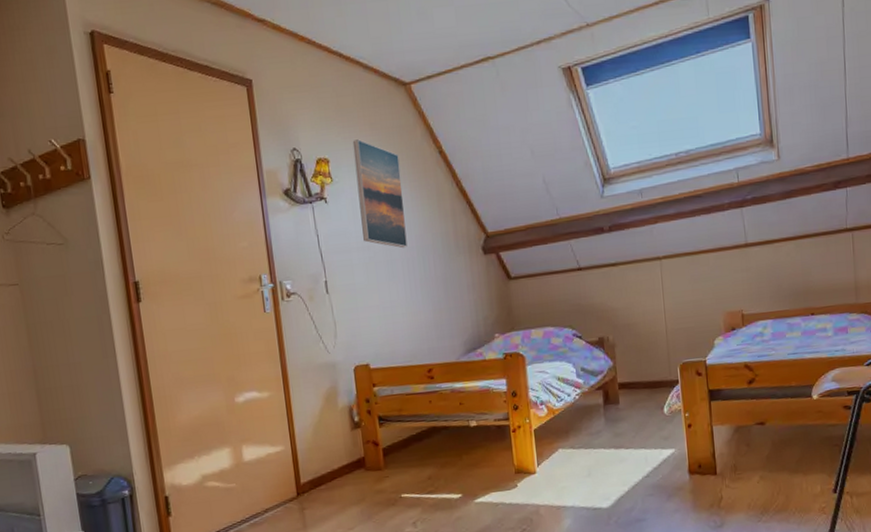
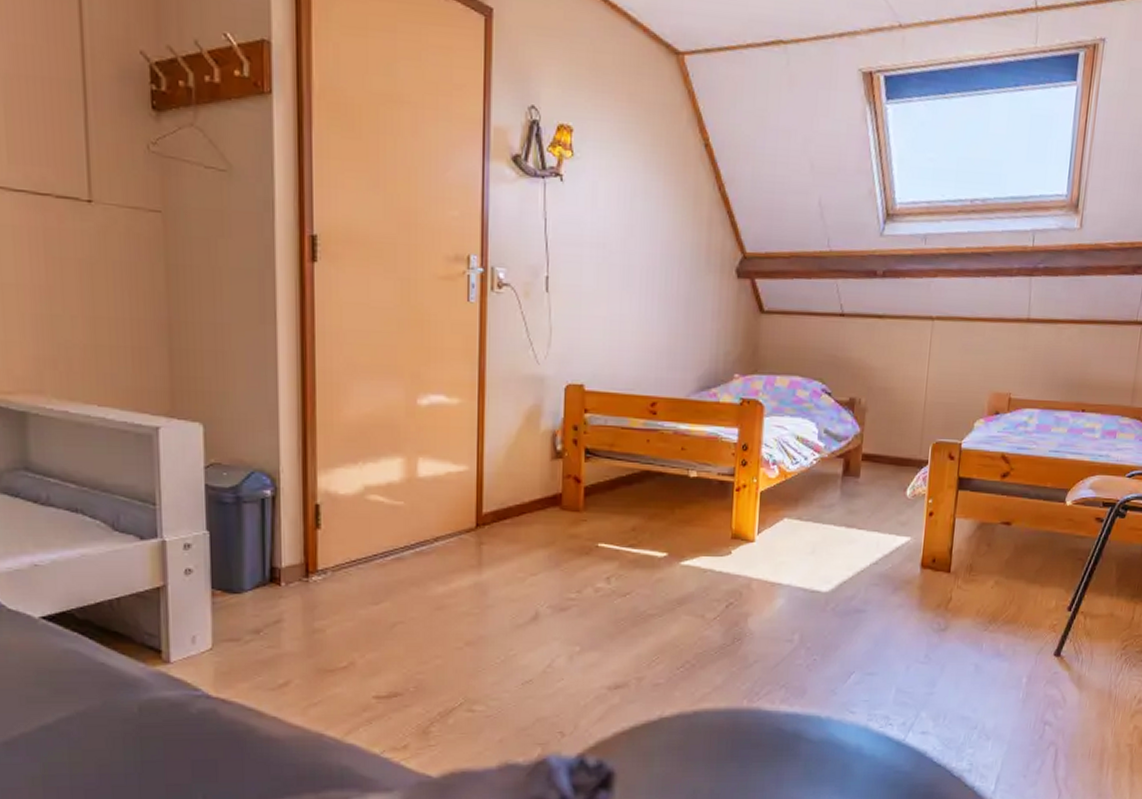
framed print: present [352,139,408,249] -> none [600,110,657,254]

